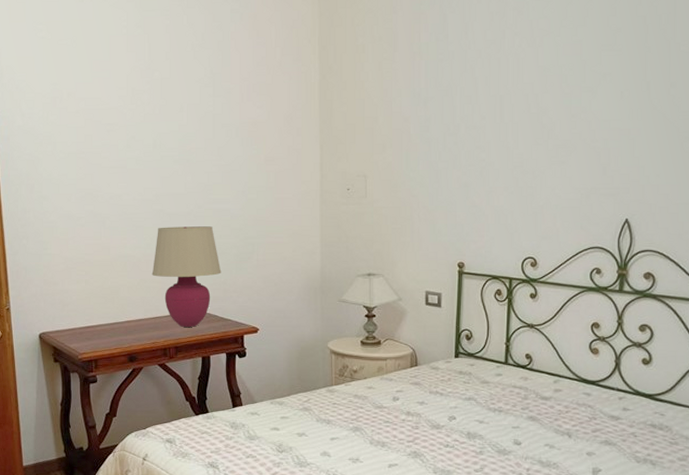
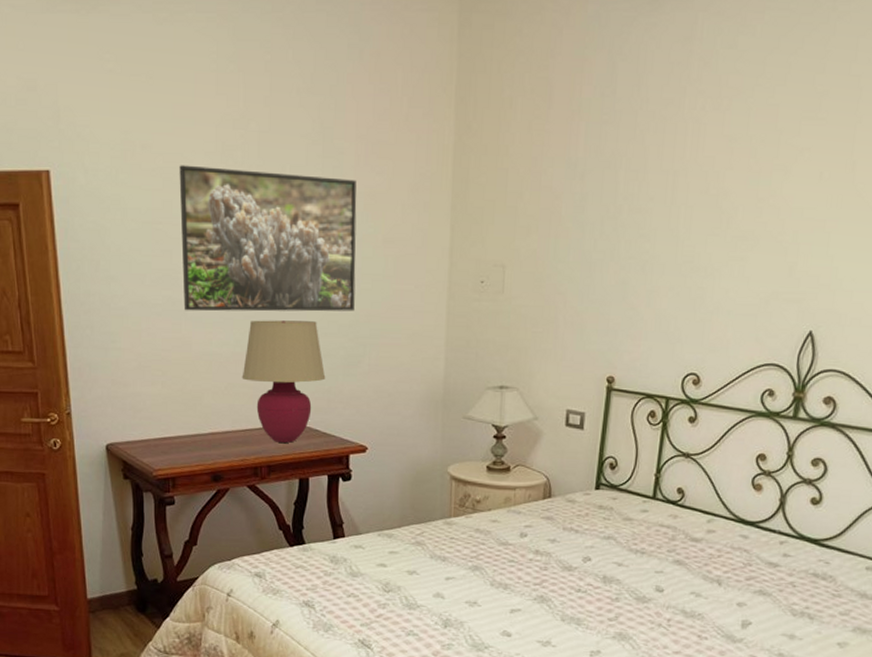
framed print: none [98,107,244,222] -> present [179,165,357,312]

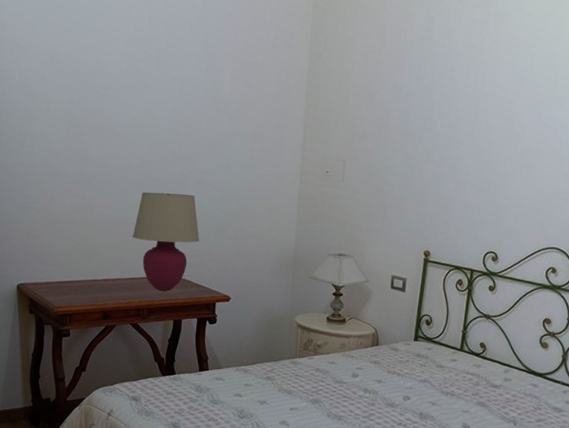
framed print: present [179,165,357,312] -> none [89,71,232,189]

